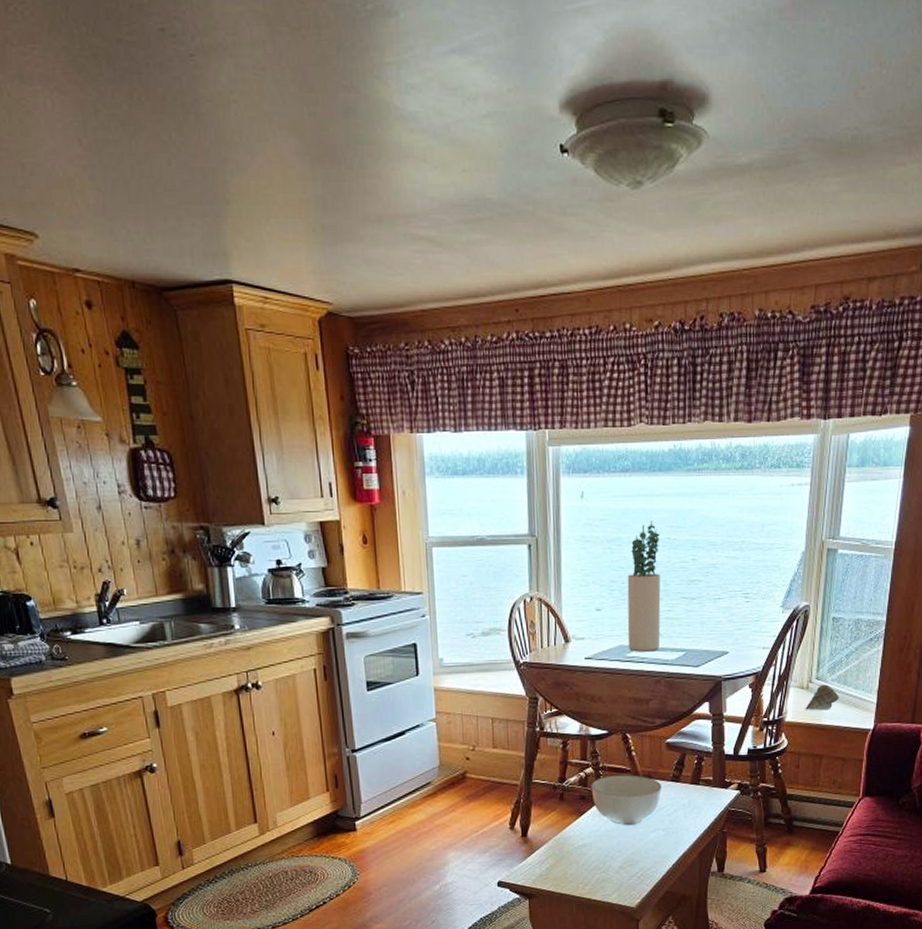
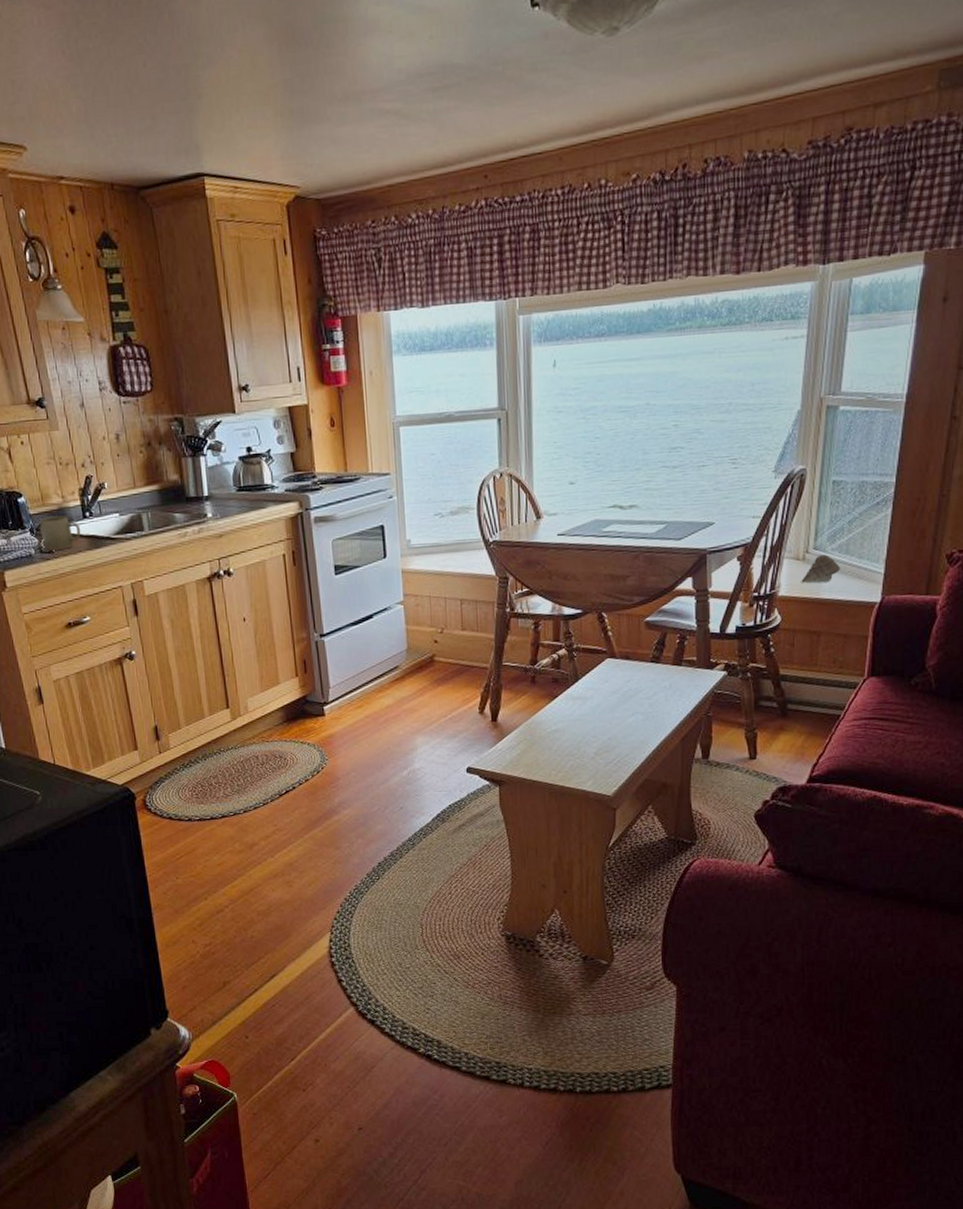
mug: none [51,622,98,657] -> present [39,516,81,551]
bowl: present [591,774,661,825] -> none [564,656,640,709]
vase: present [627,521,661,652] -> none [602,386,639,526]

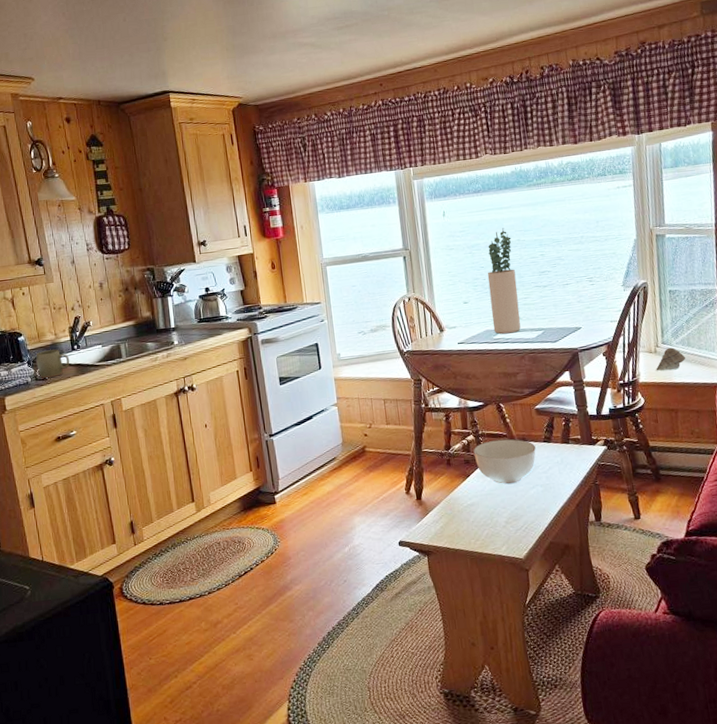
bowl: none [564,656,640,709] -> present [473,438,536,484]
vase: none [602,386,639,526] -> present [487,228,521,334]

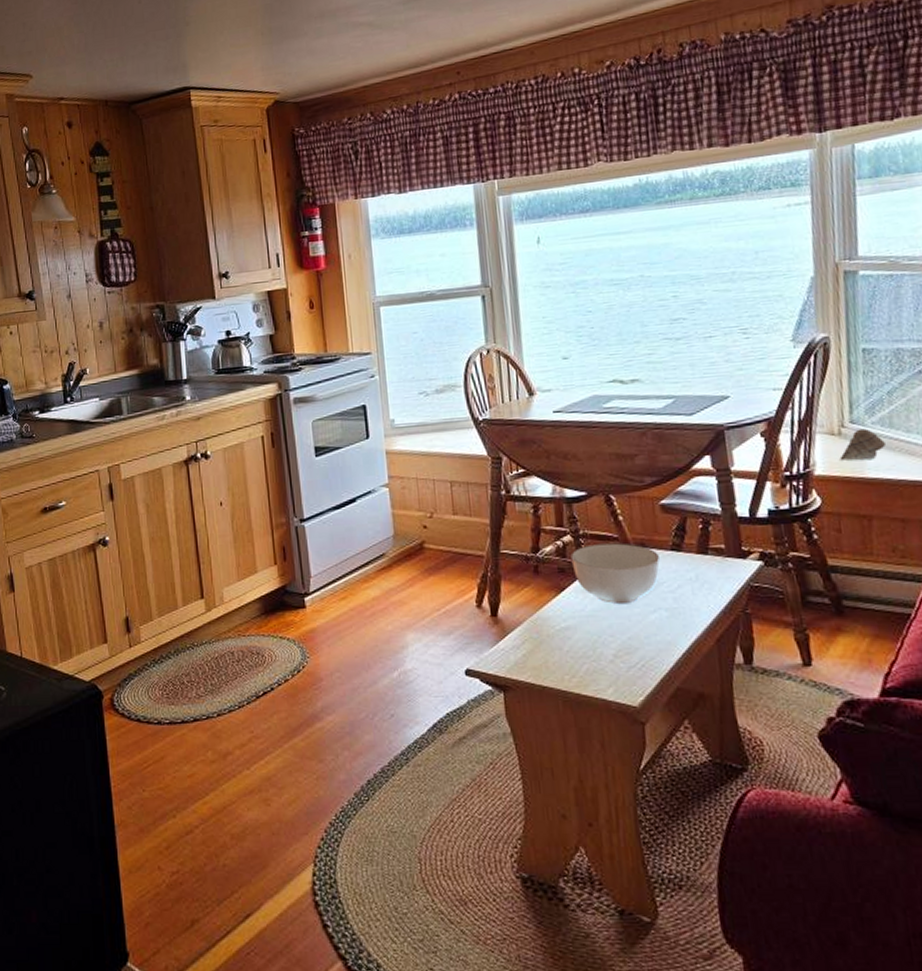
mug: present [36,349,70,378] -> none [22,401,62,435]
vase: present [487,228,521,334] -> none [596,259,642,402]

